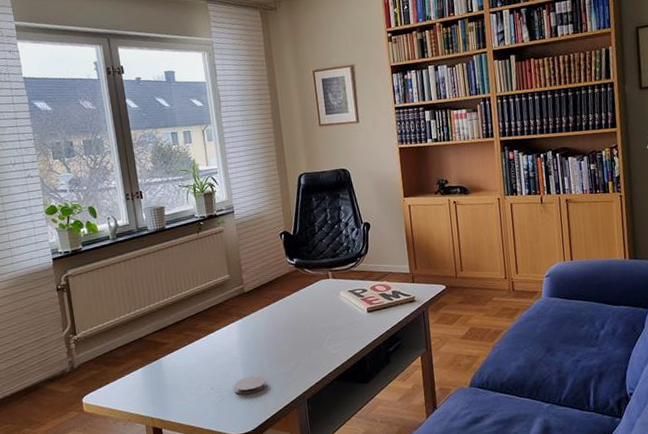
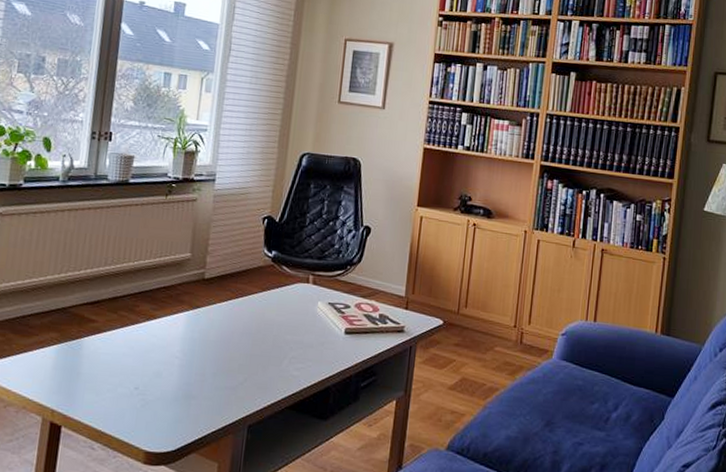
coaster: present [234,376,267,395] -> none [162,383,205,405]

